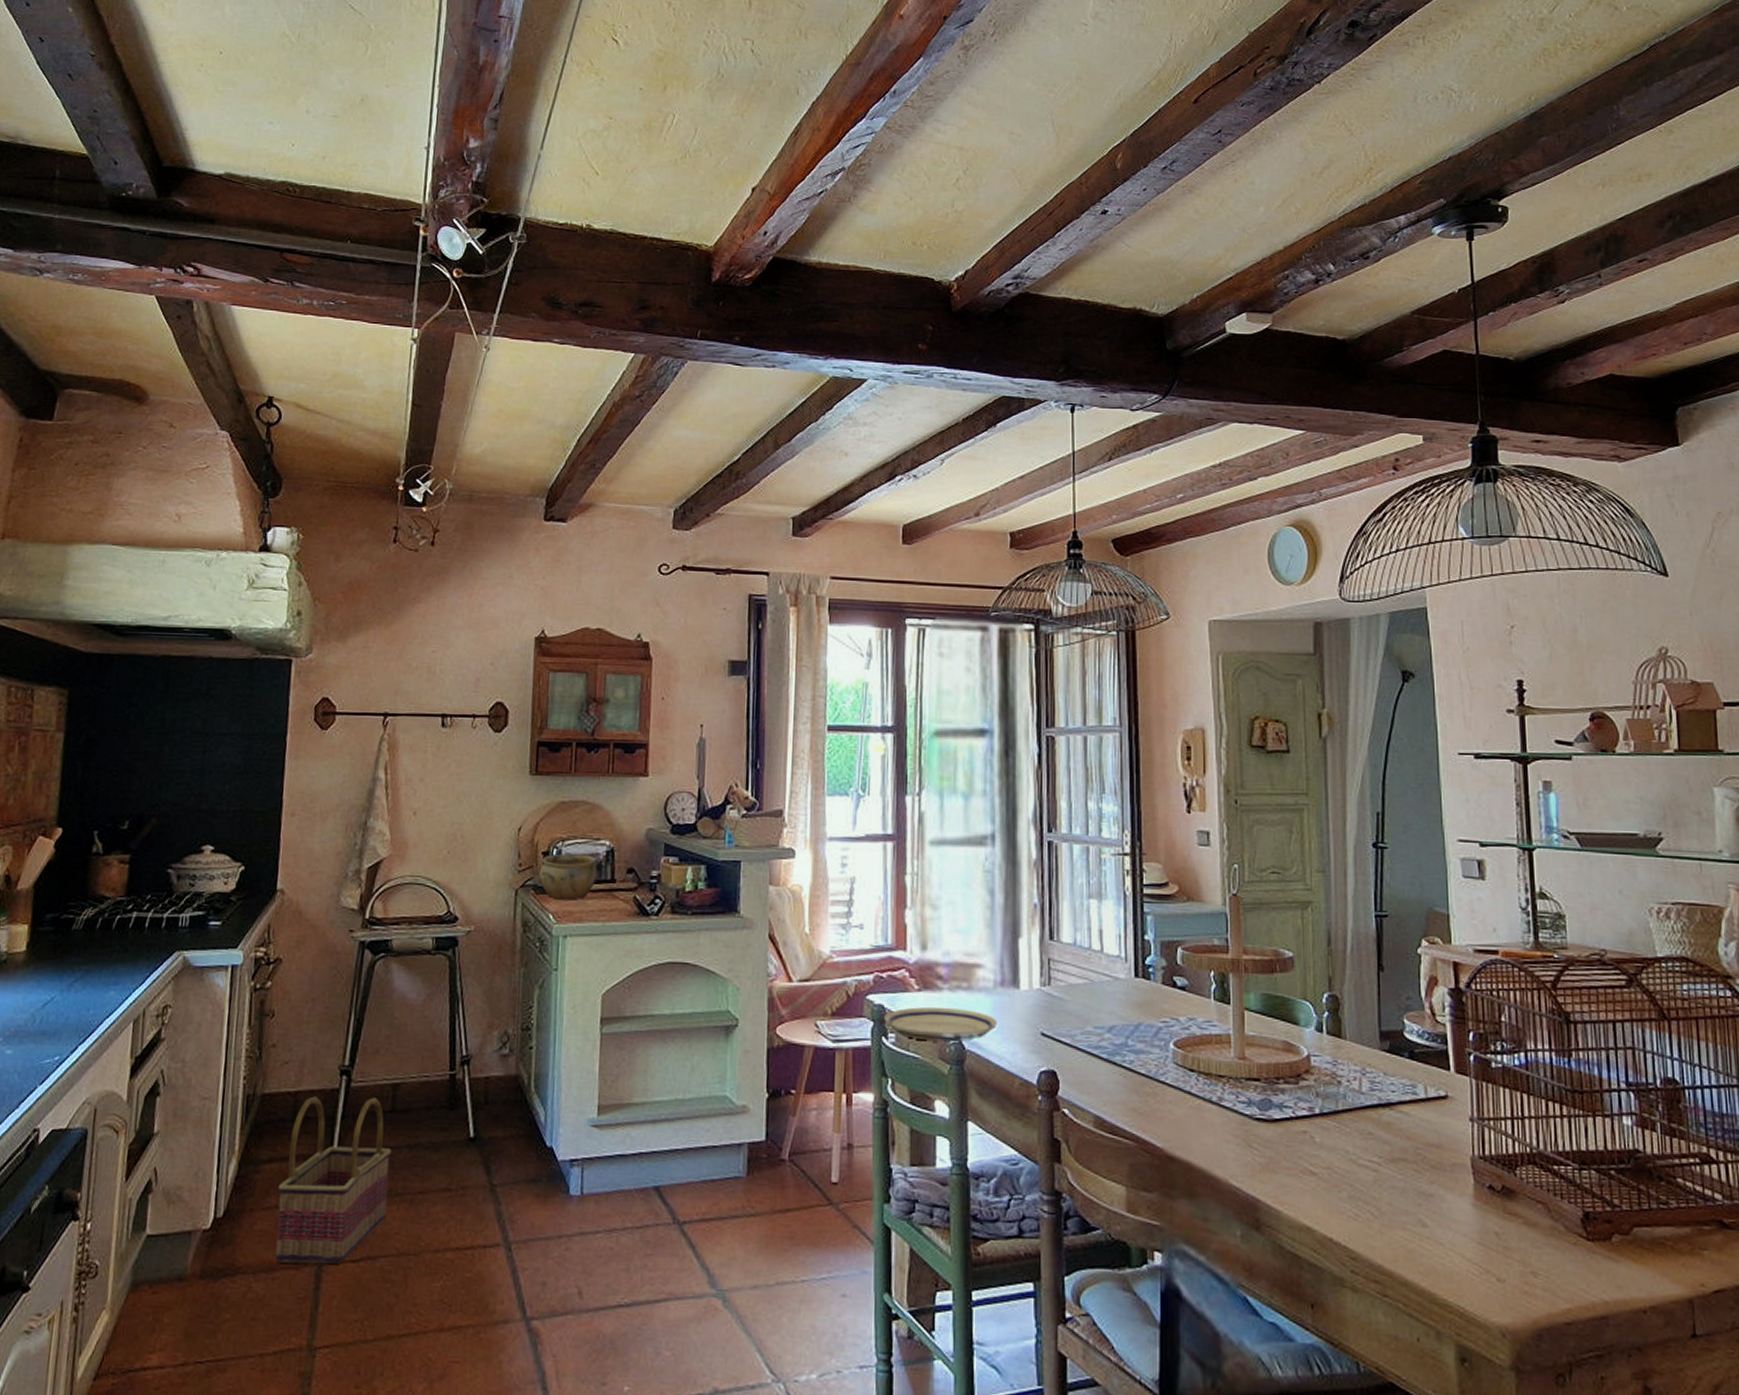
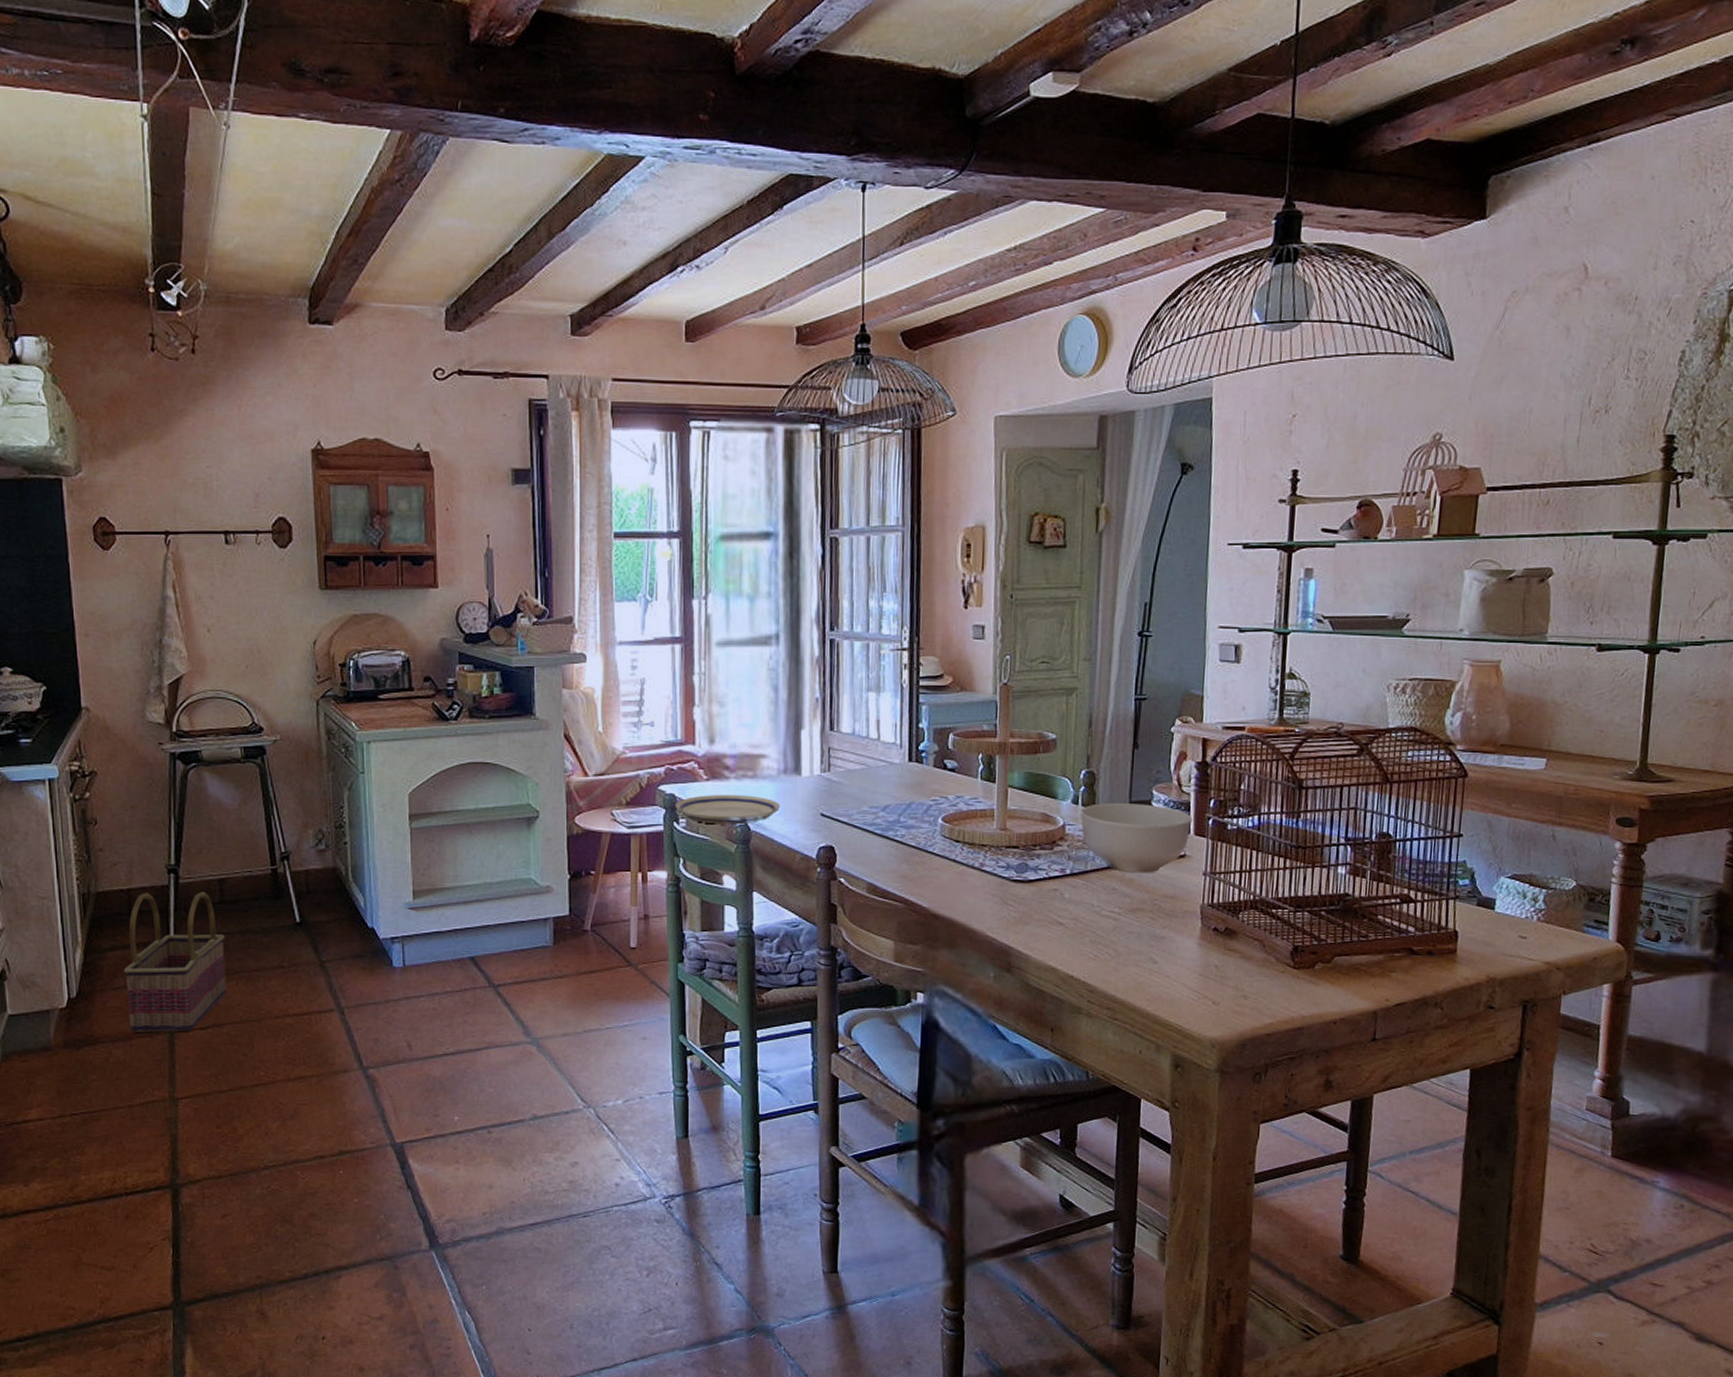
ceramic bowl: present [538,854,597,900] -> none [338,665,395,708]
bowl: none [1325,1032,1451,1116] -> present [1080,803,1192,873]

